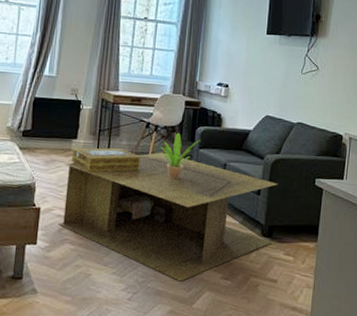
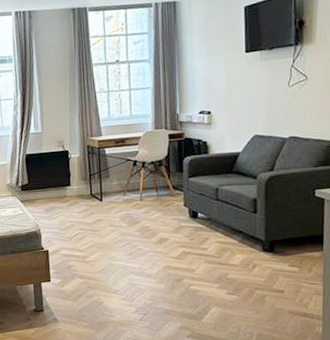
coffee table: present [58,152,278,282] -> none [63,186,275,301]
decorative box: present [71,147,141,172] -> none [68,188,133,214]
potted plant: present [160,133,201,179] -> none [150,166,190,210]

